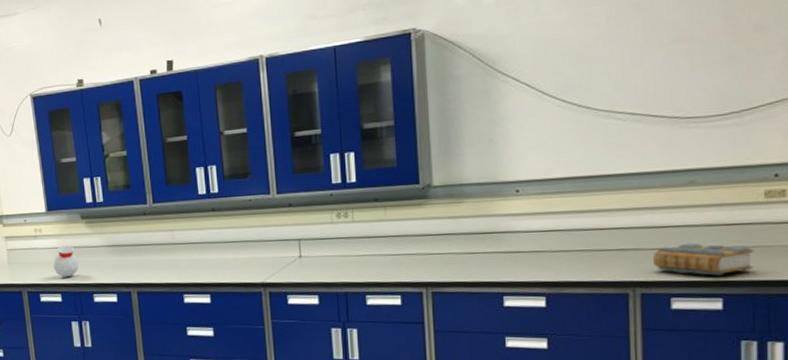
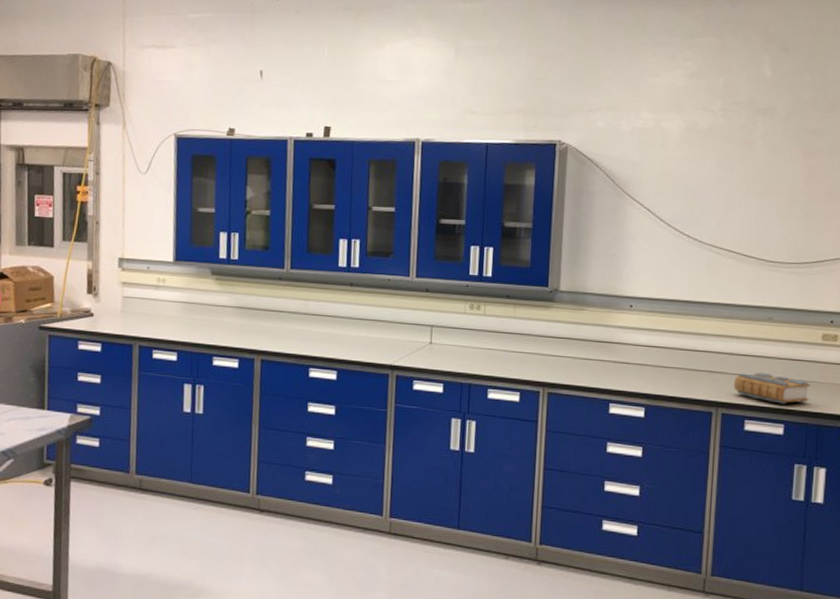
jar: present [53,245,79,278] -> none [172,300,203,336]

